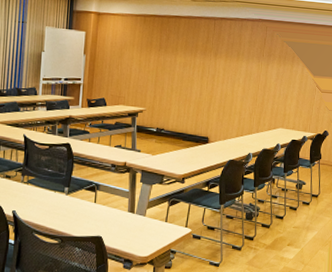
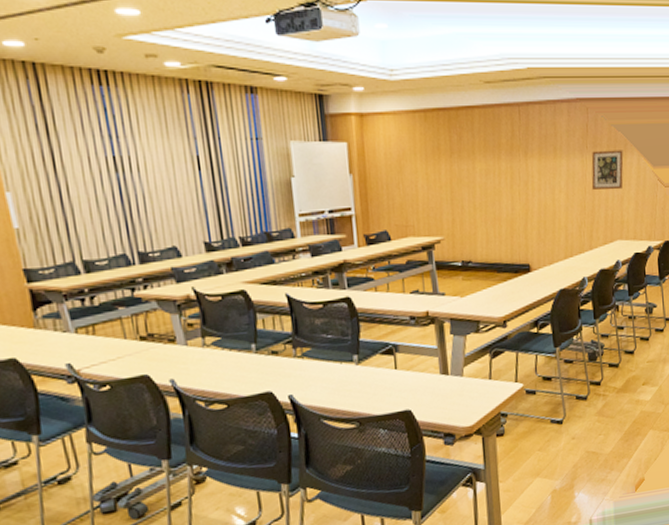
wall art: none [263,59,291,90] -> present [591,150,624,190]

